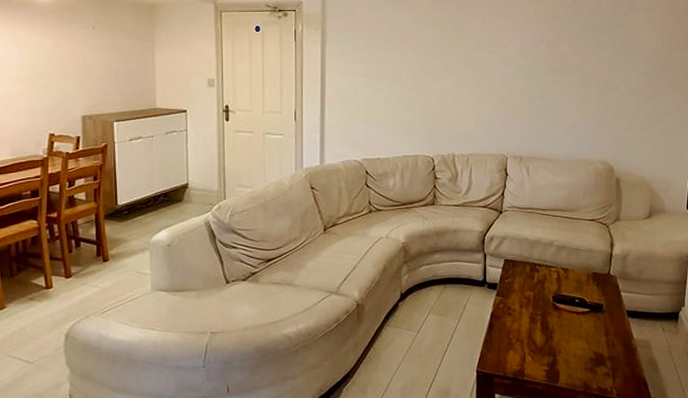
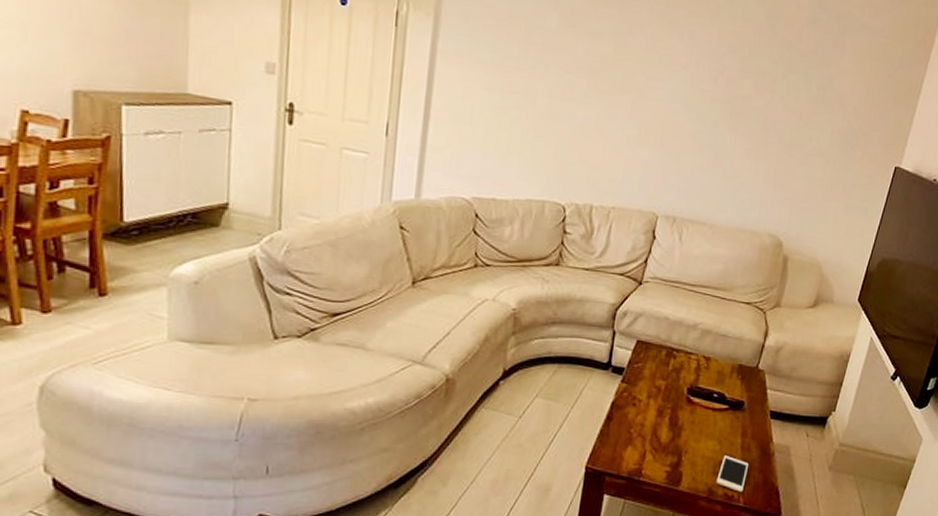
cell phone: none [589,352,616,386] -> present [716,454,748,493]

